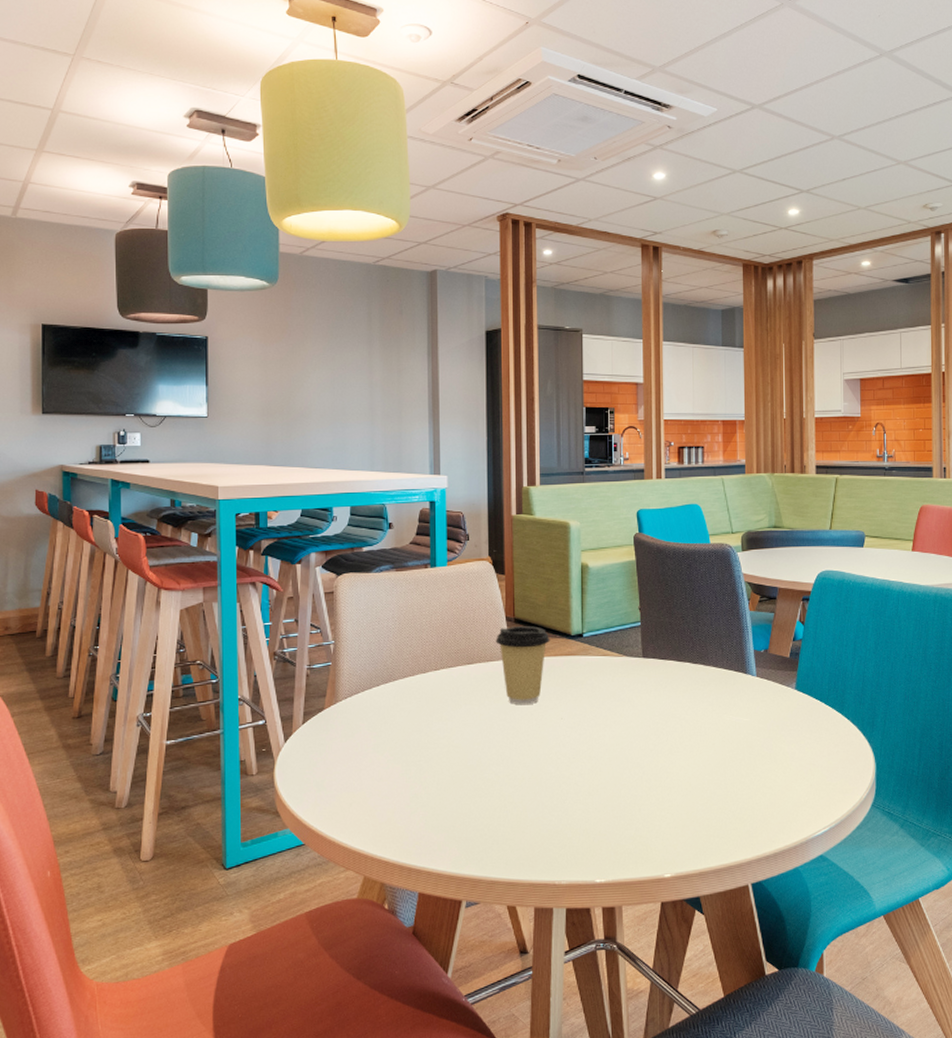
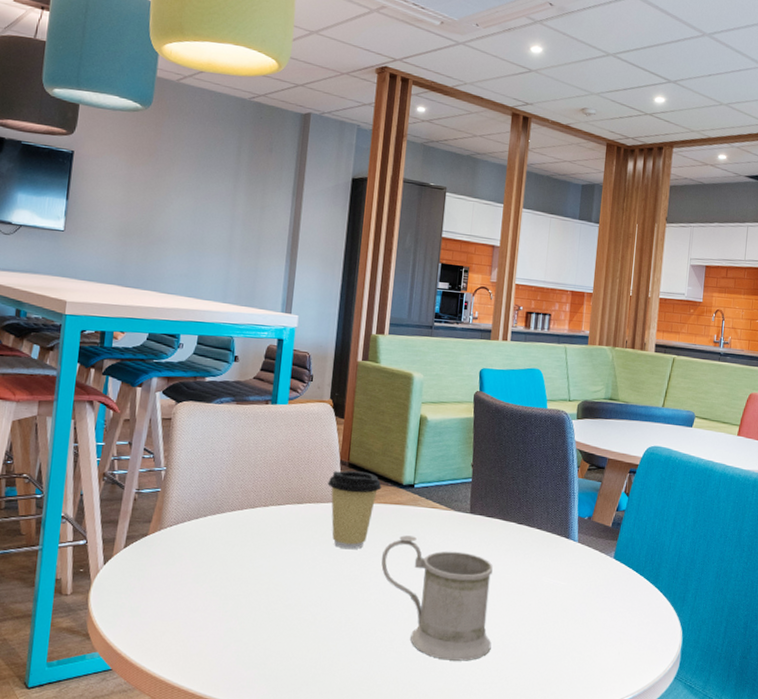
mug: none [557,686,679,807] -> present [381,535,493,661]

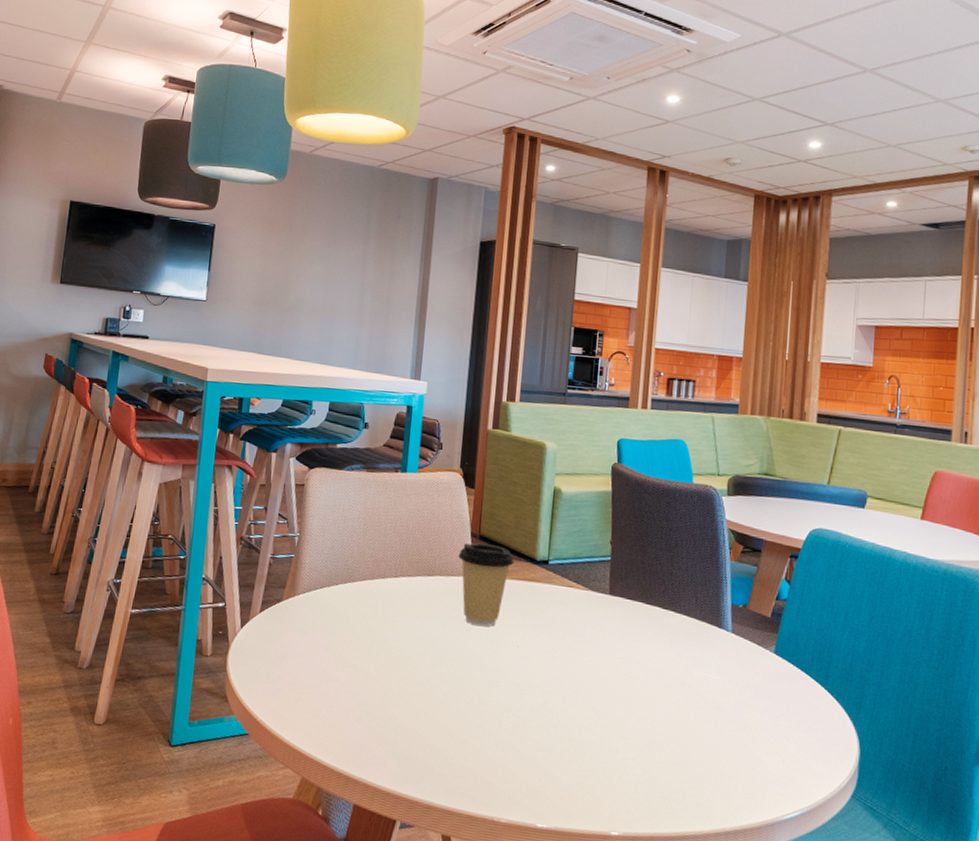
mug: present [381,535,493,661] -> none [514,614,636,756]

